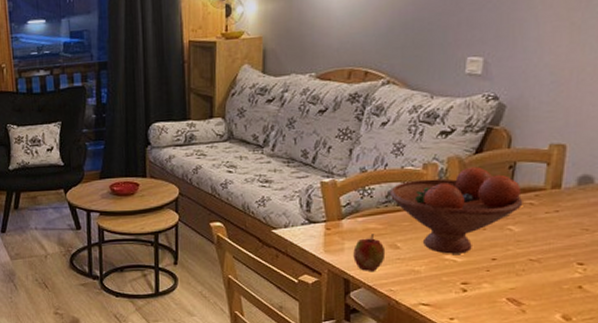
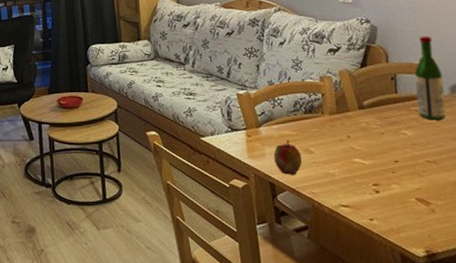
fruit bowl: present [389,166,523,254] -> none [295,78,410,157]
wine bottle: none [531,116,573,215] -> present [414,36,446,120]

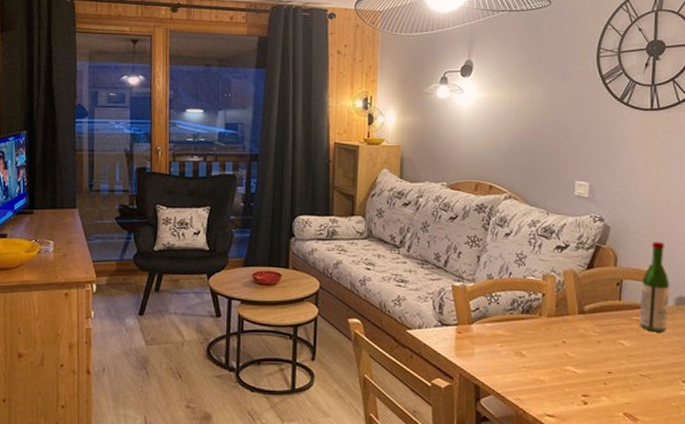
apple: present [273,140,302,176] -> none [483,340,512,380]

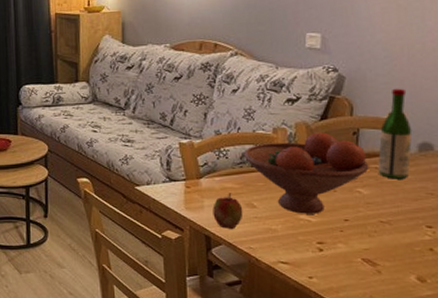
apple: none [483,340,512,380] -> present [213,193,243,230]
fruit bowl: none [514,281,631,365] -> present [243,132,369,214]

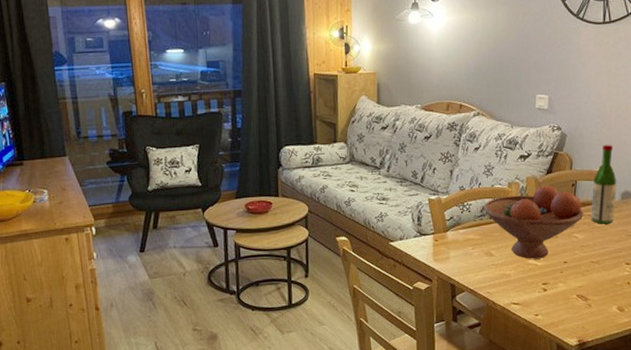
apple: present [213,193,243,230] -> none [457,244,483,278]

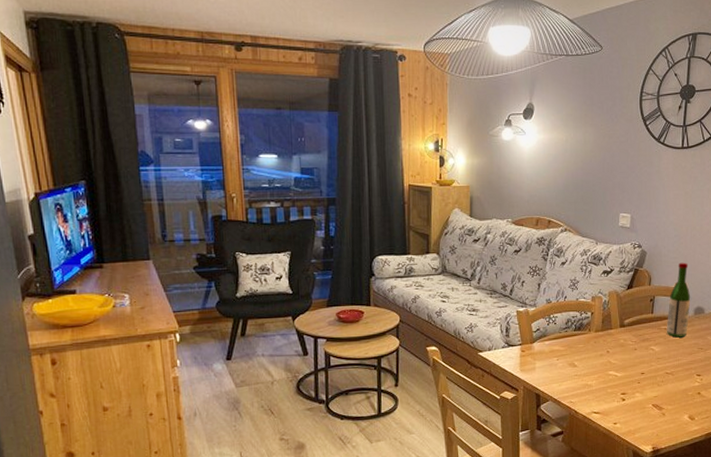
fruit bowl: present [483,185,584,259] -> none [568,299,660,370]

